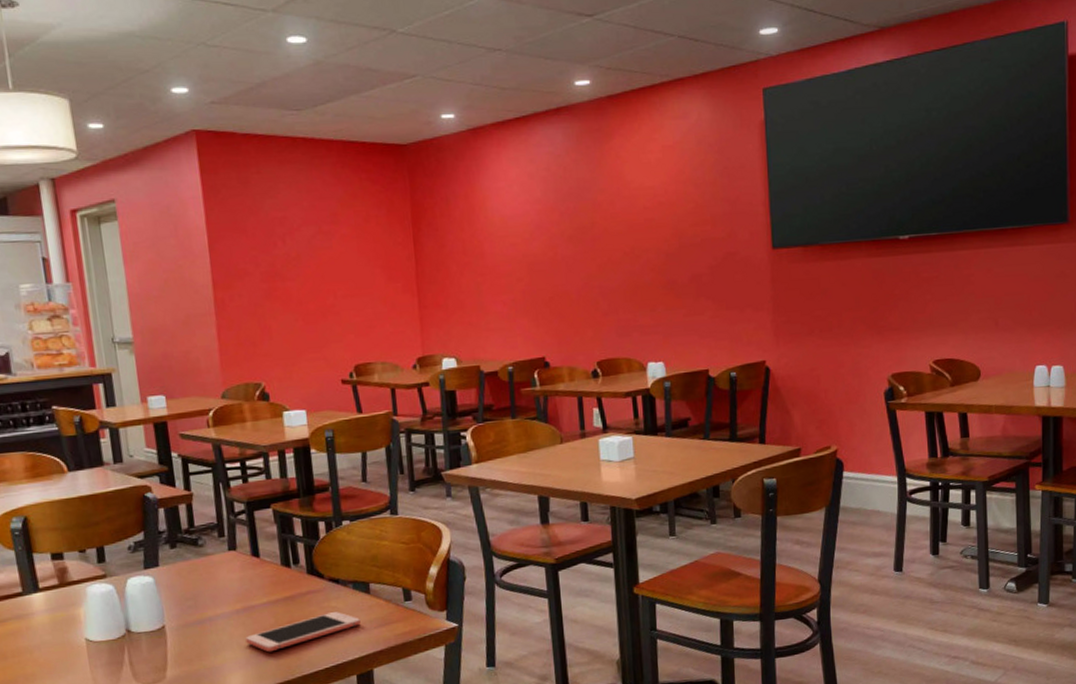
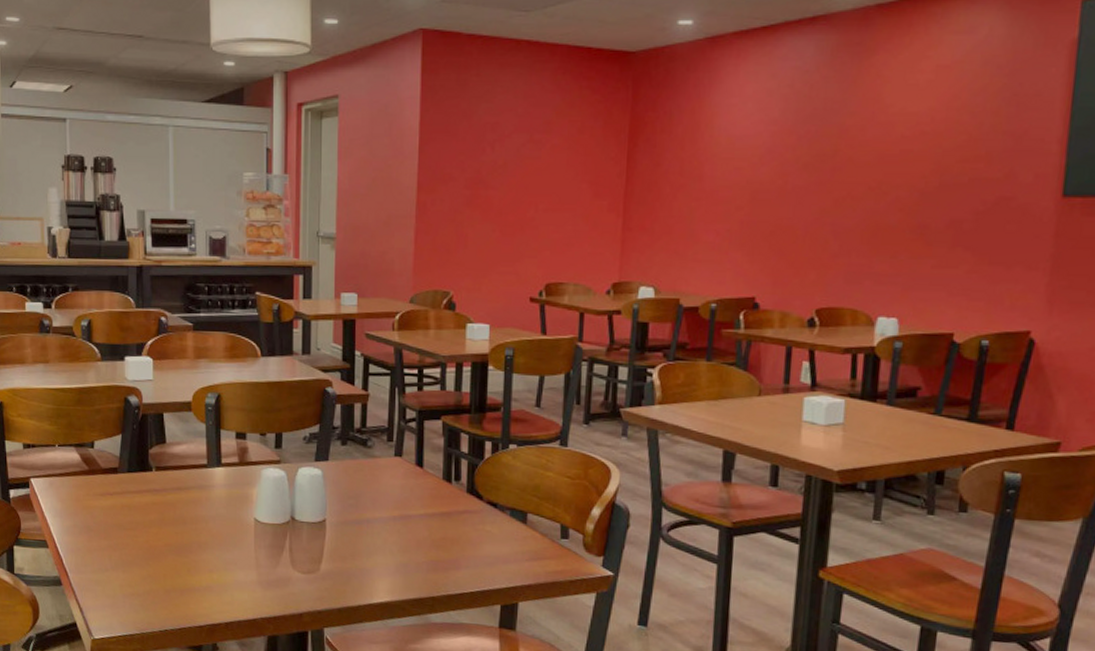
cell phone: present [245,611,361,653] -> none [398,535,513,565]

